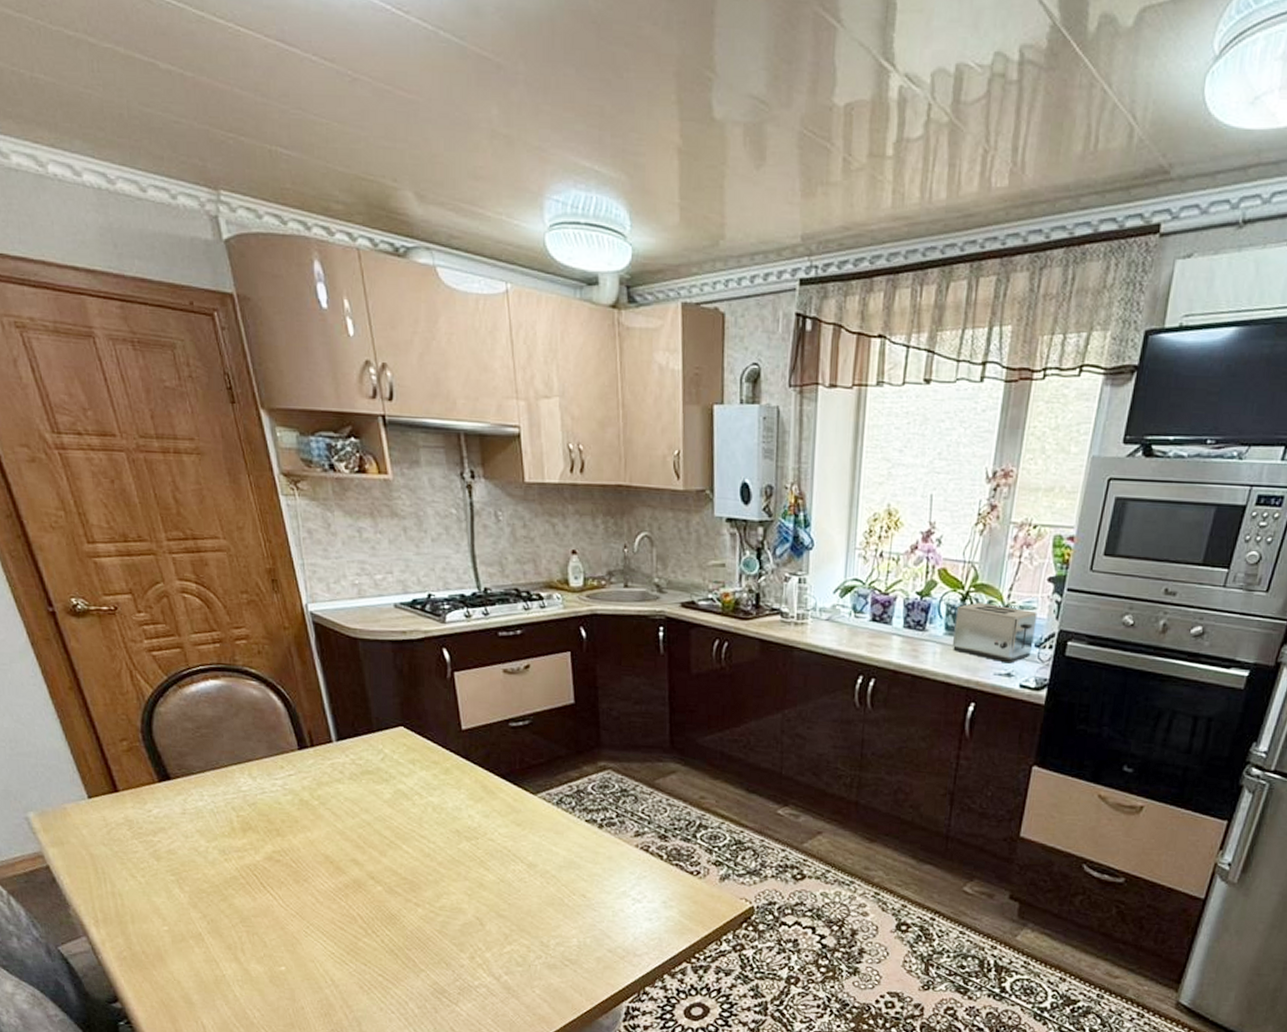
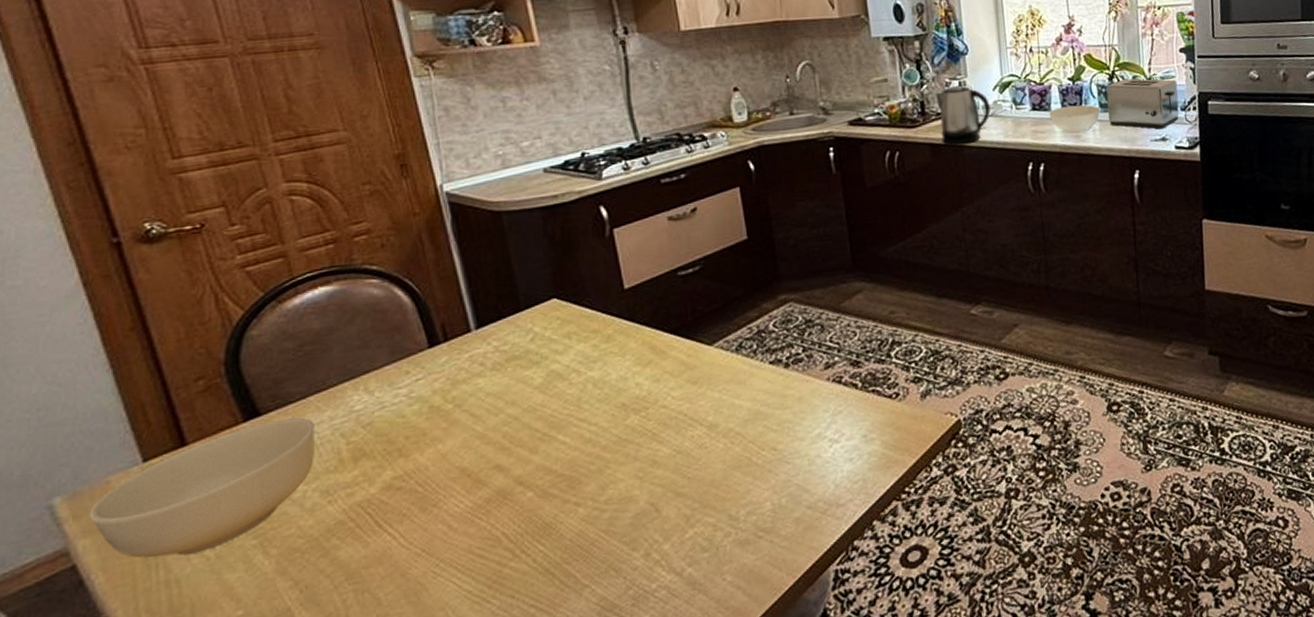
bowl: none [54,786,213,877] -> present [89,417,314,558]
kettle: none [772,581,828,646] -> present [935,85,991,146]
bowl: none [889,622,946,653] -> present [1049,105,1101,134]

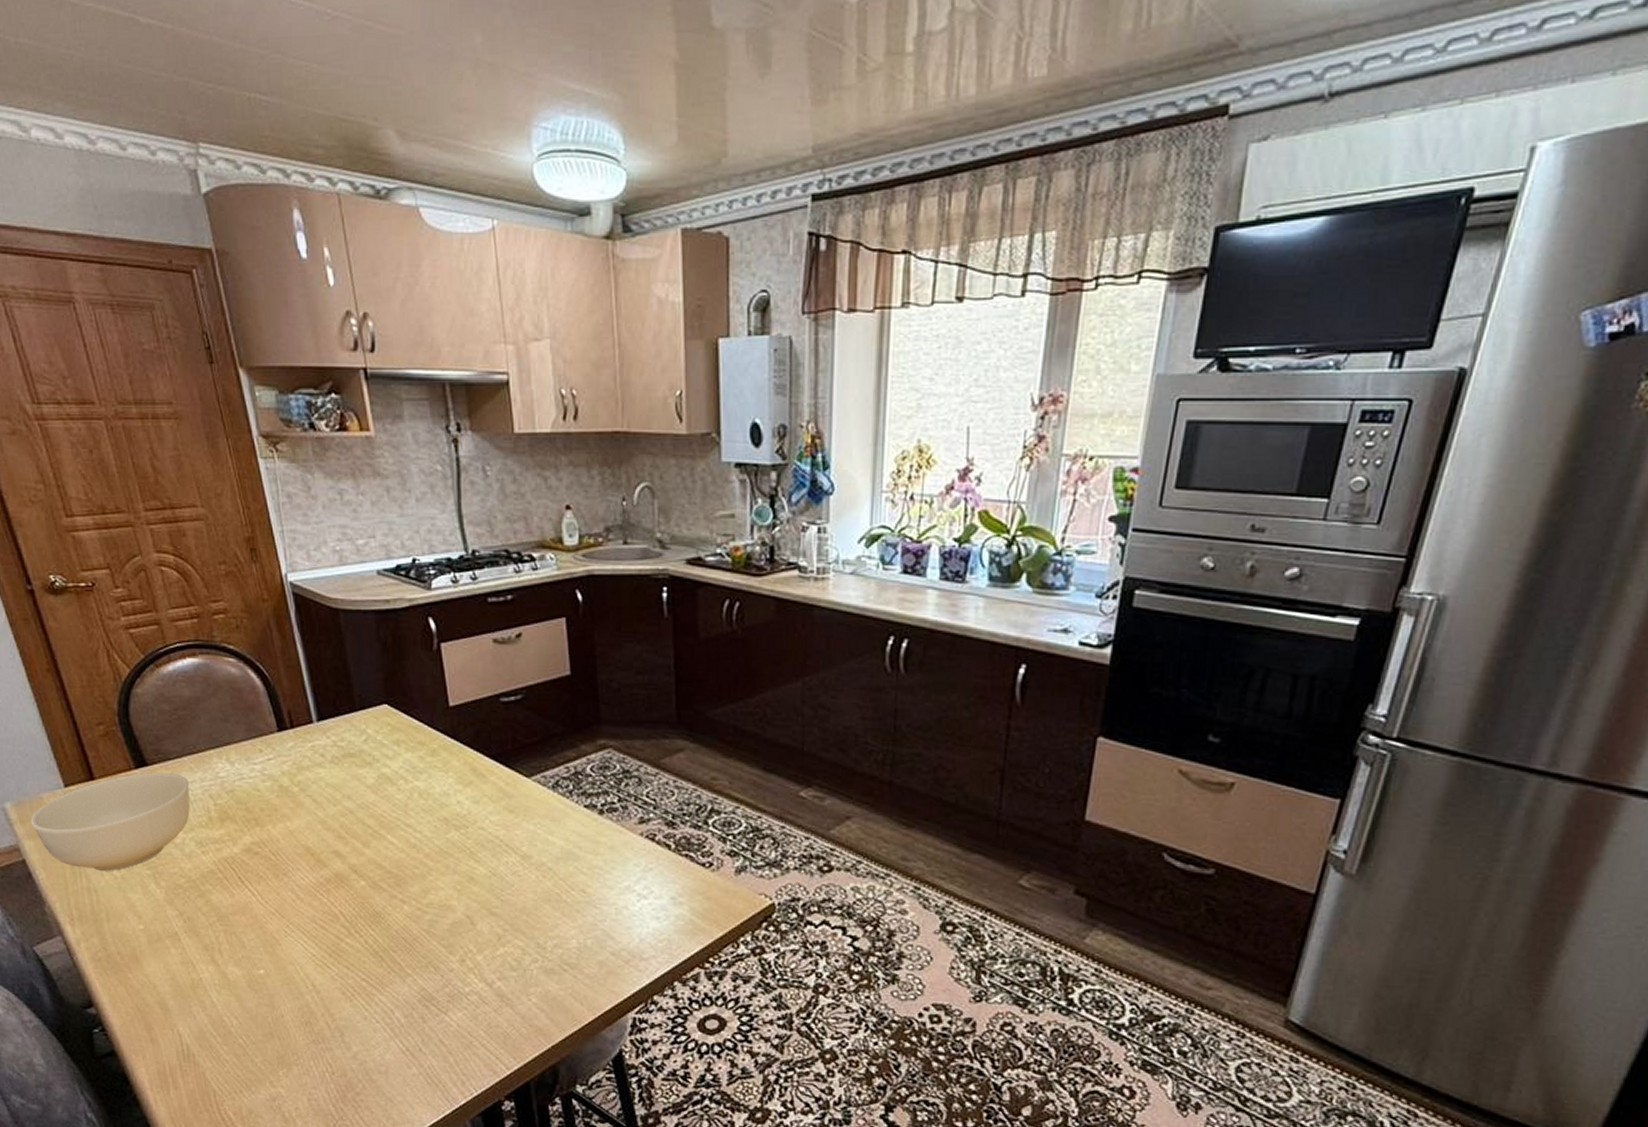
kettle: present [935,85,991,146] -> none [788,531,852,604]
bowl: present [1049,105,1101,134] -> none [923,573,989,608]
toaster: present [1106,78,1179,130] -> none [998,547,1097,618]

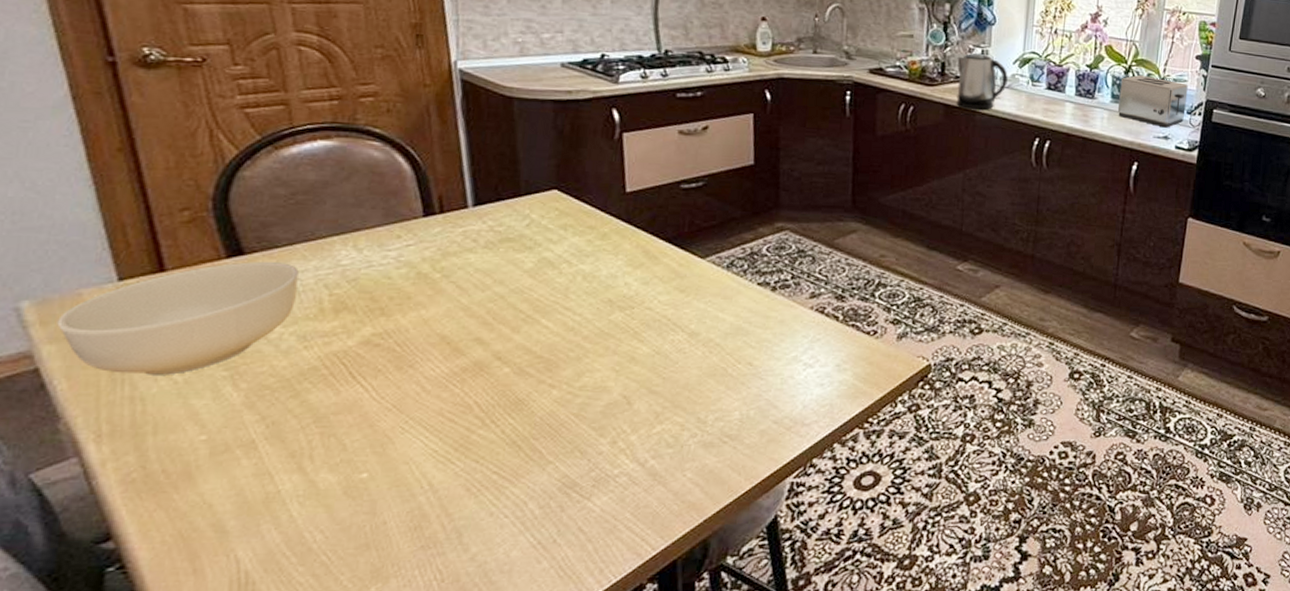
kettle: none [788,531,852,604] -> present [956,53,1008,111]
toaster: none [998,547,1097,618] -> present [1118,74,1188,128]

